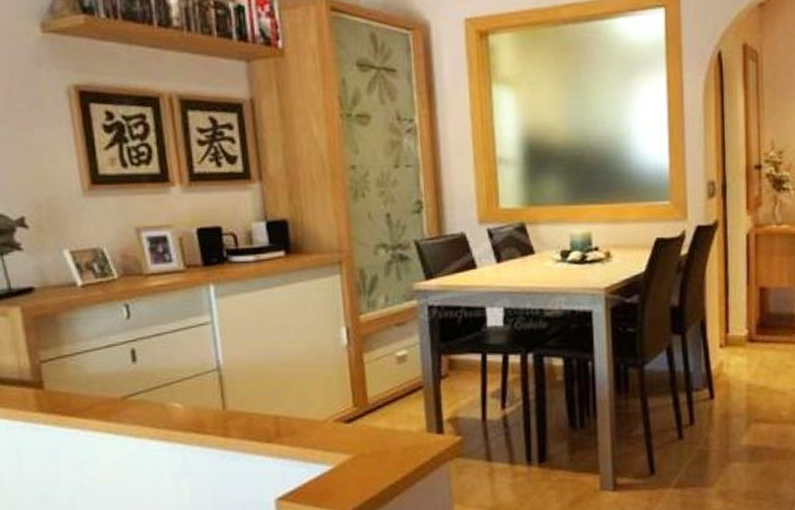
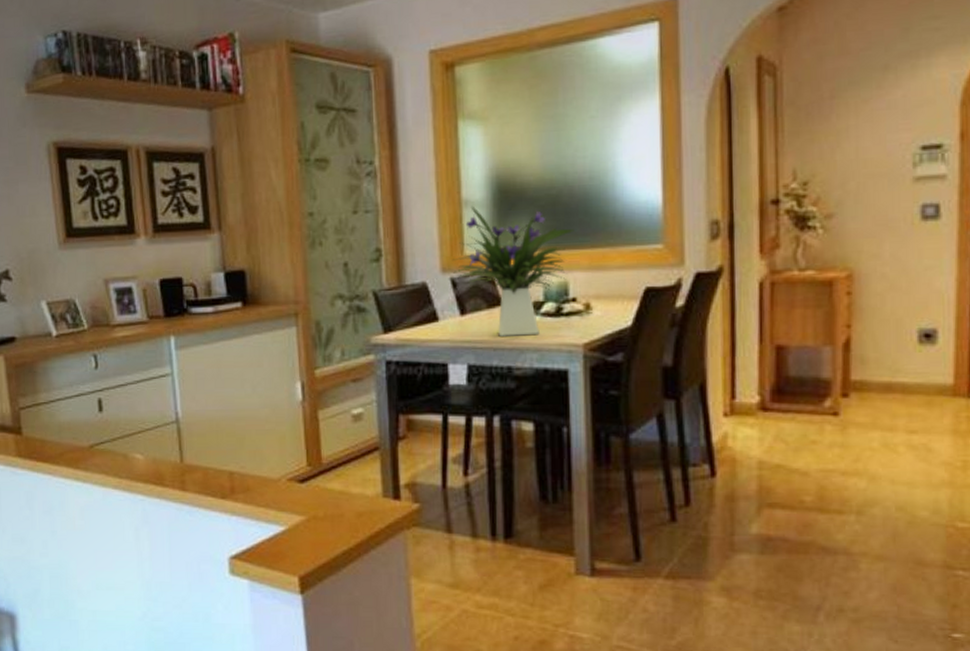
flower arrangement: none [489,163,596,282] -> present [453,206,575,337]

